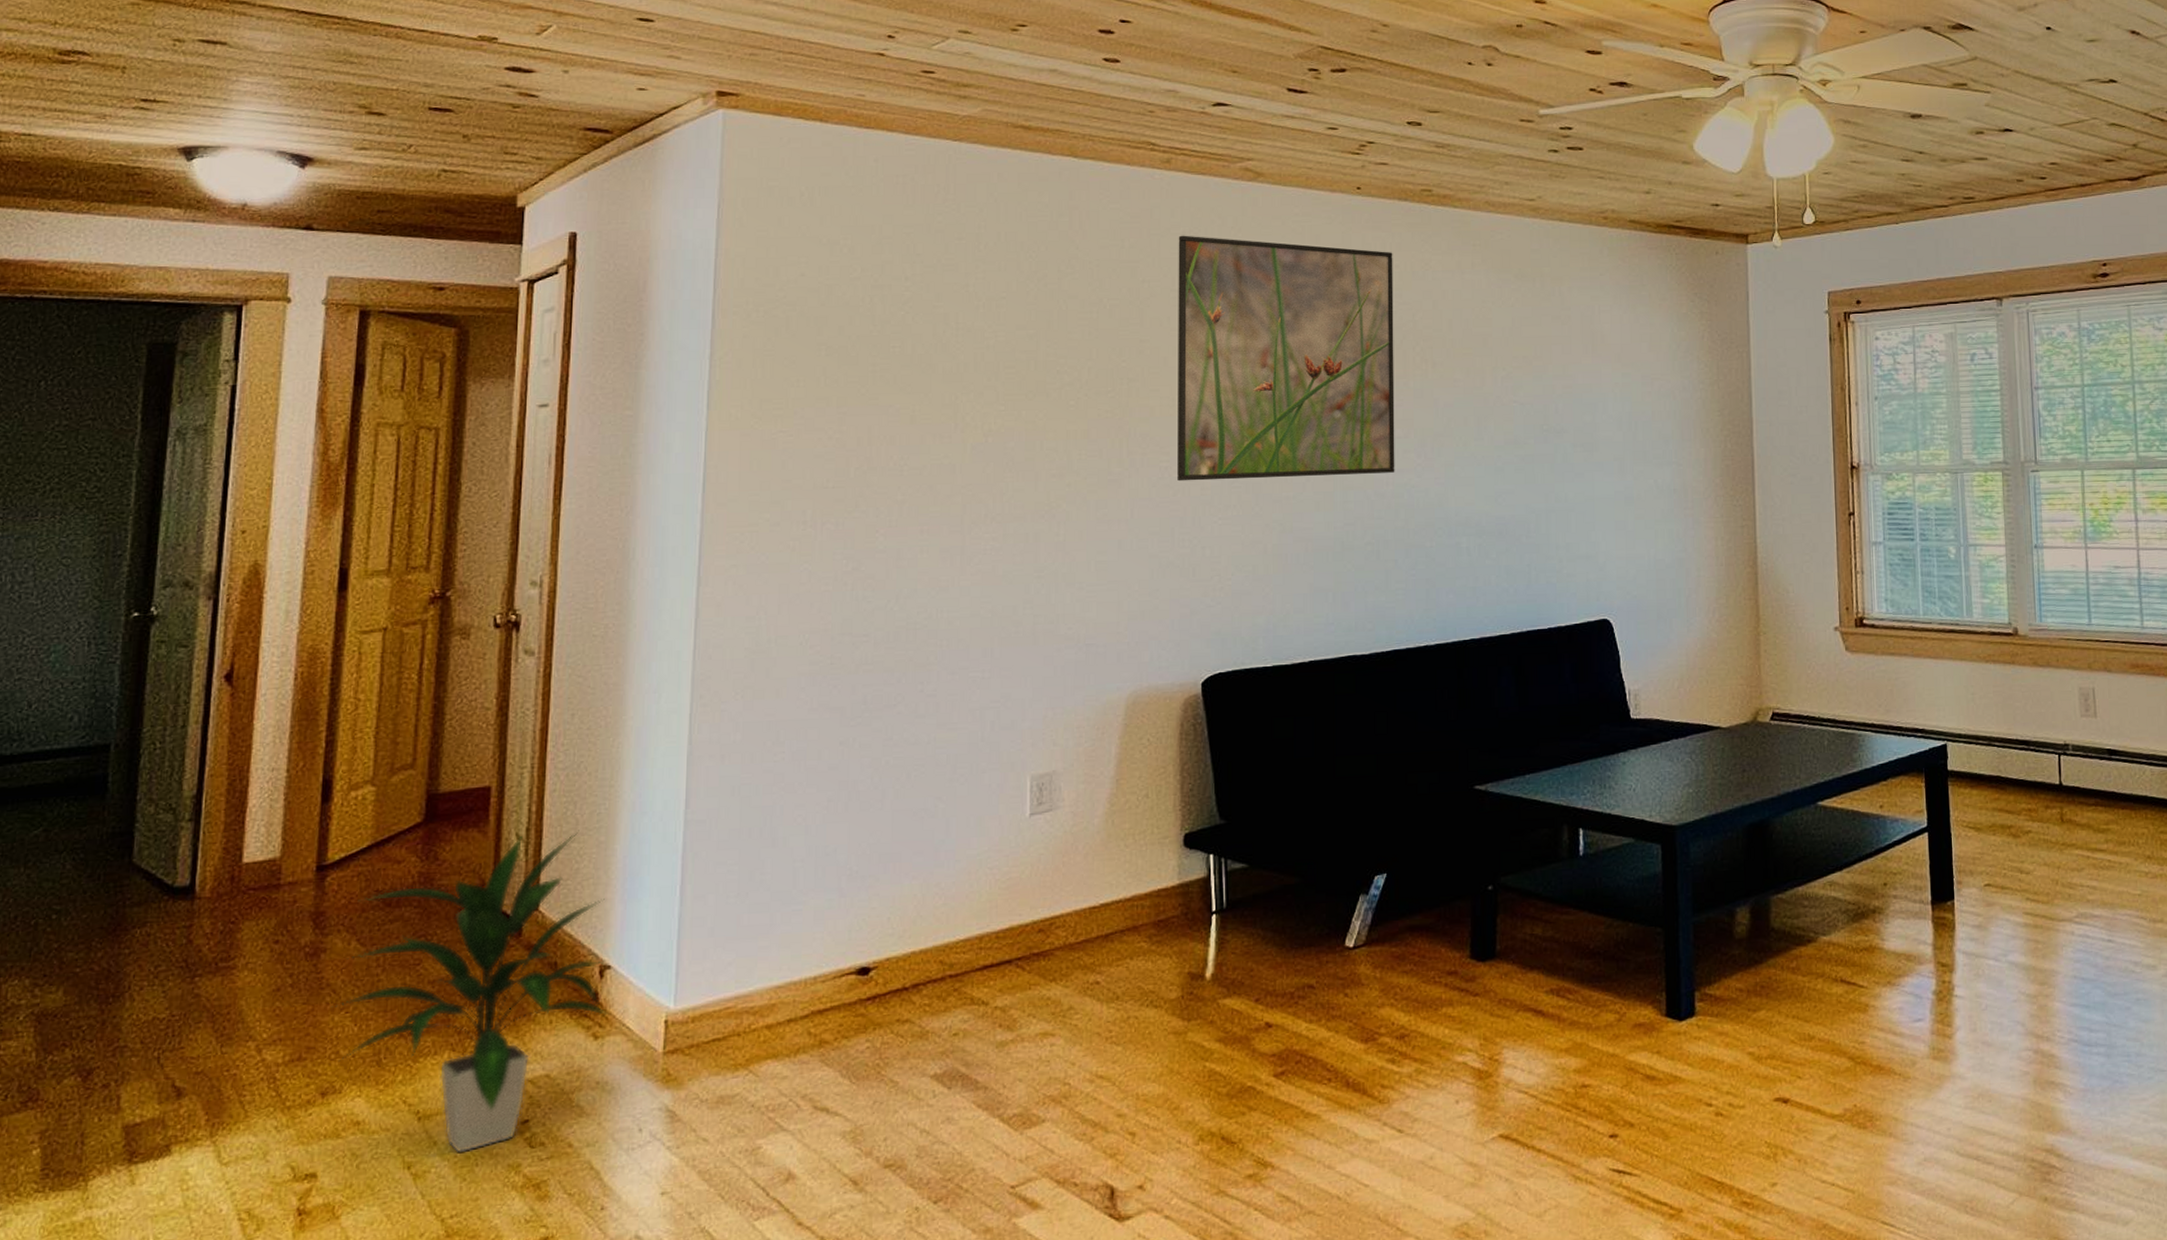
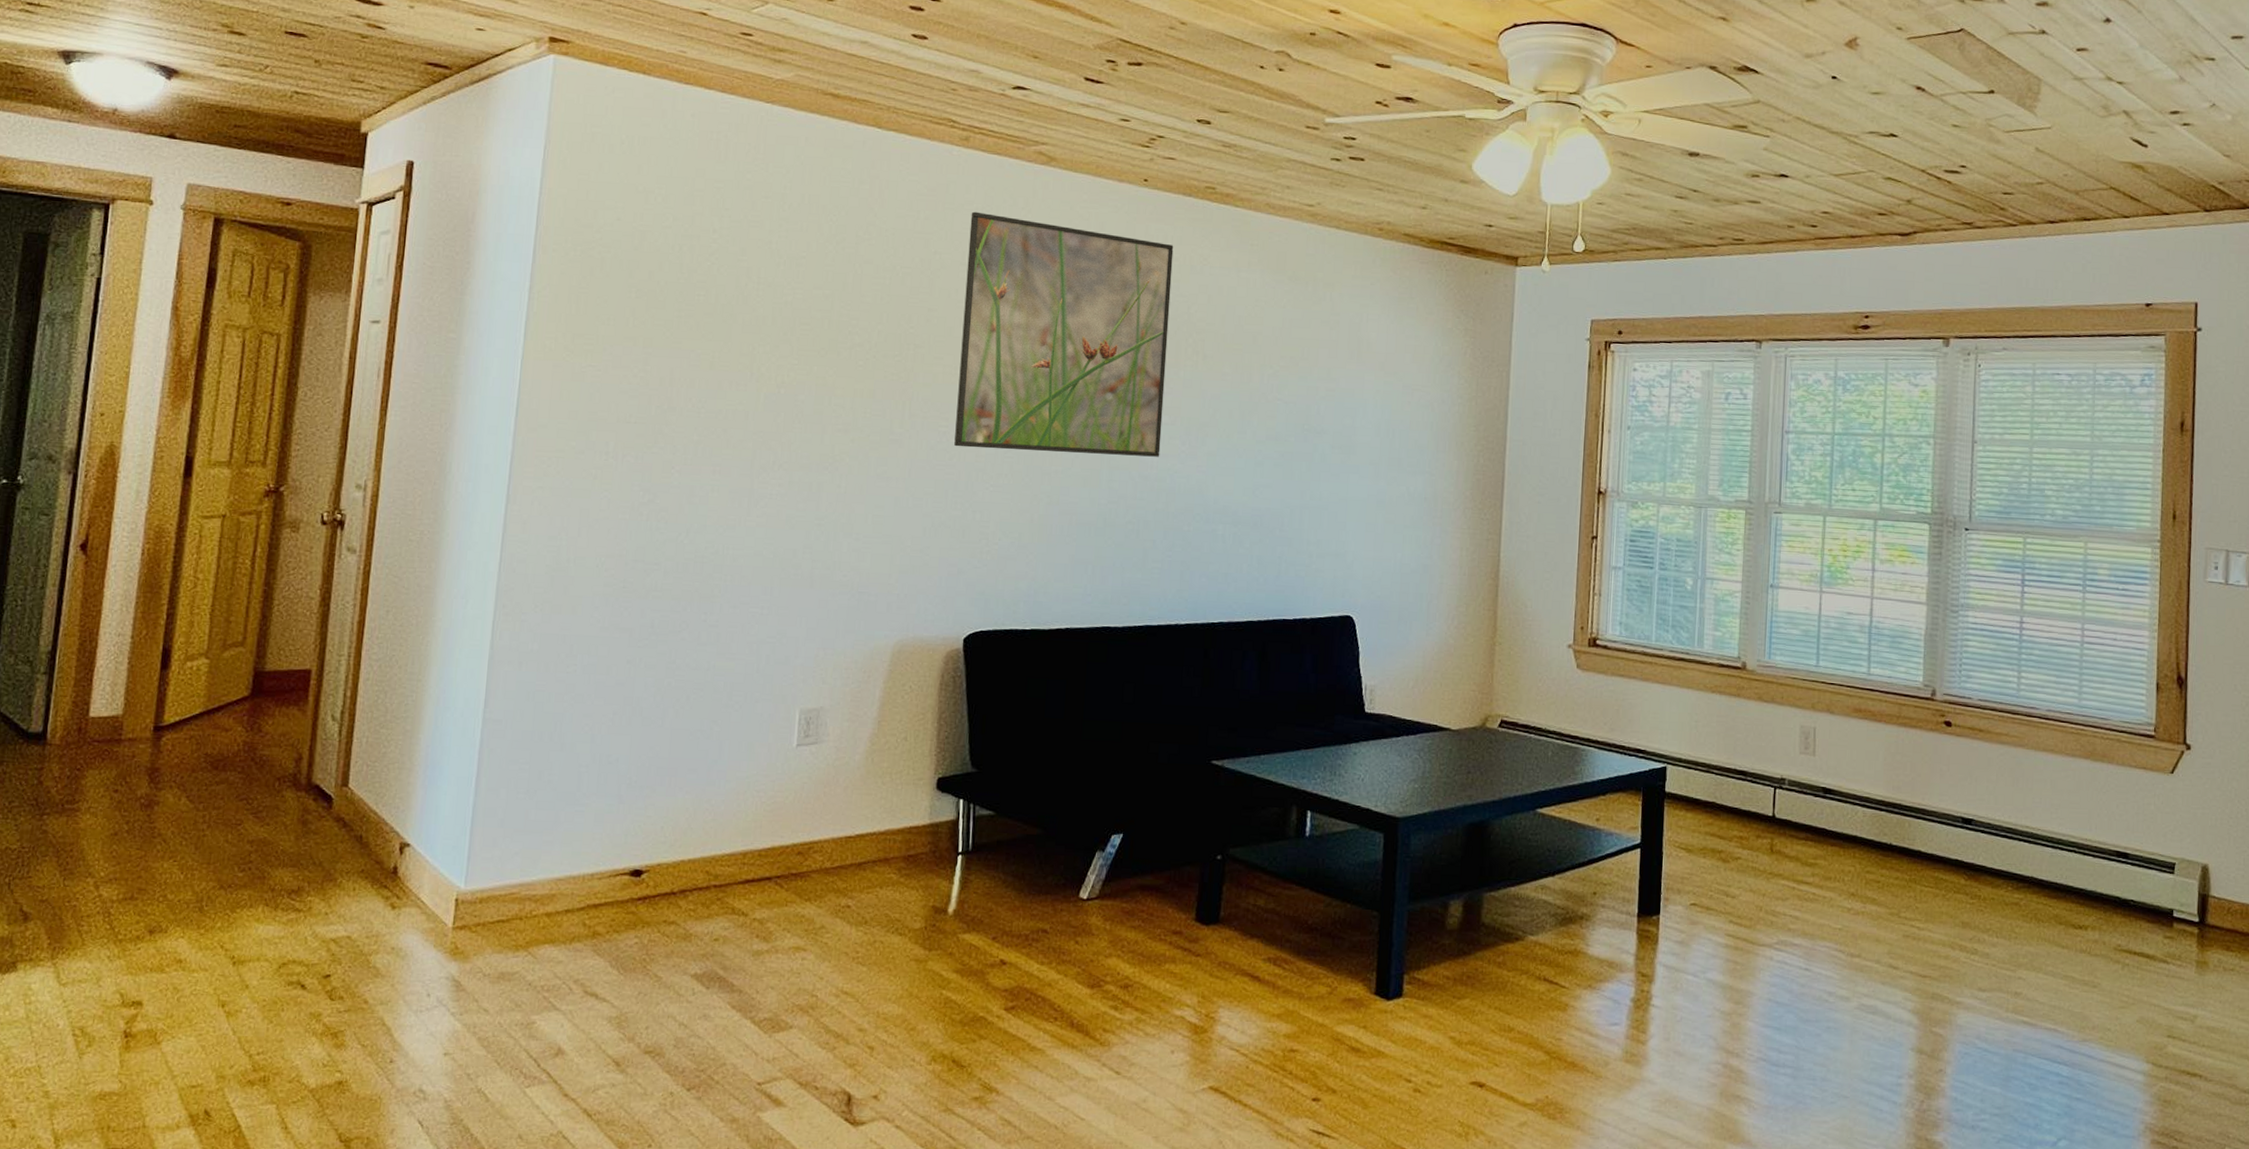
indoor plant: present [331,830,609,1153] -> none [161,717,408,998]

